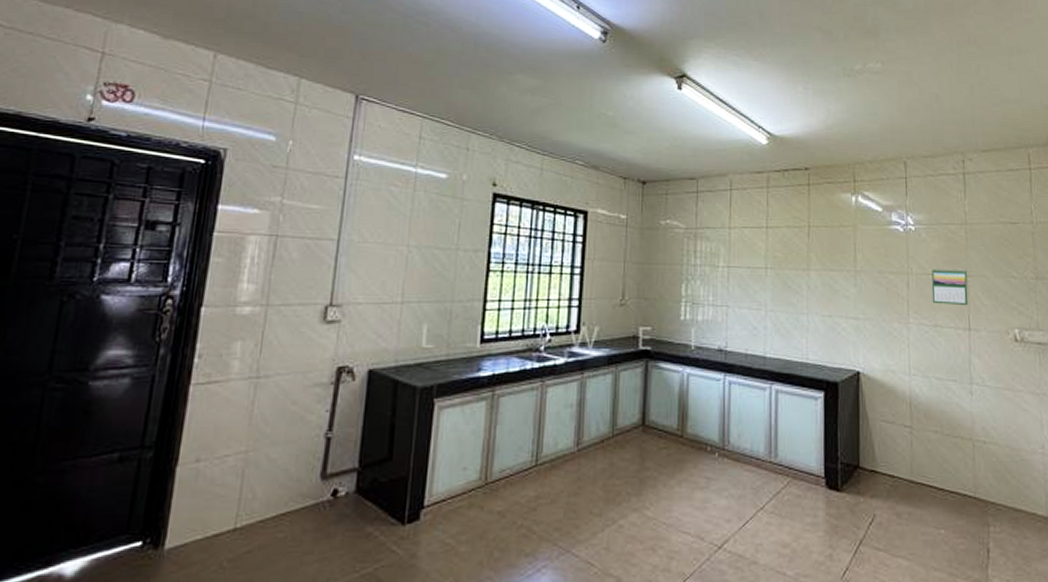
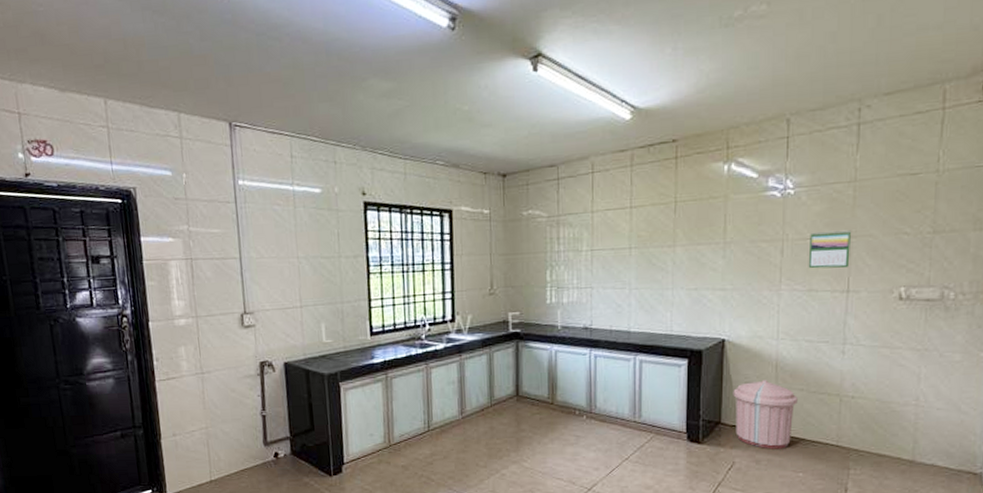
trash can: none [870,419,933,500] -> present [733,380,798,450]

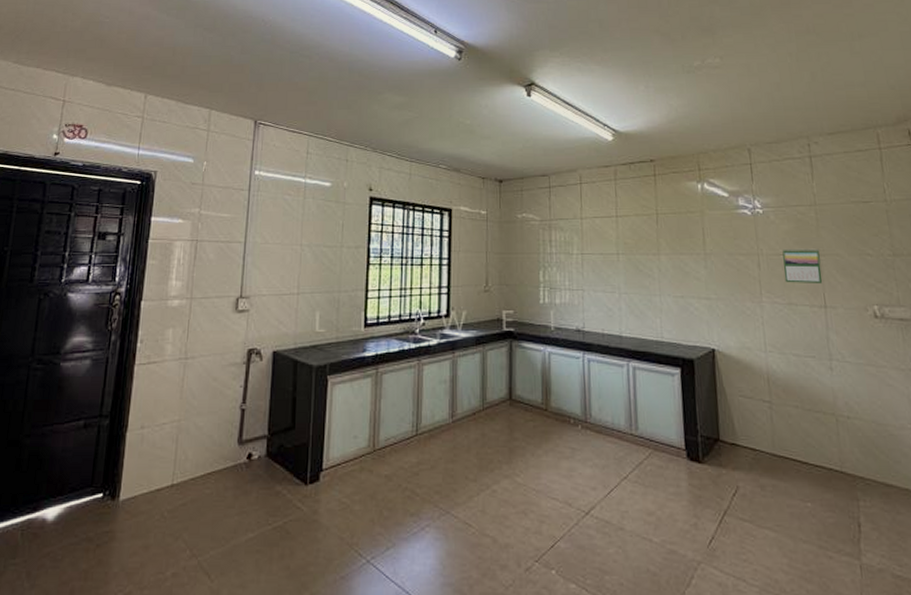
trash can: present [733,380,798,450] -> none [728,394,794,473]

